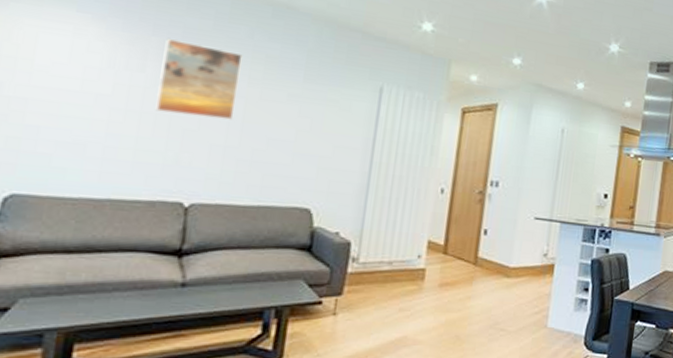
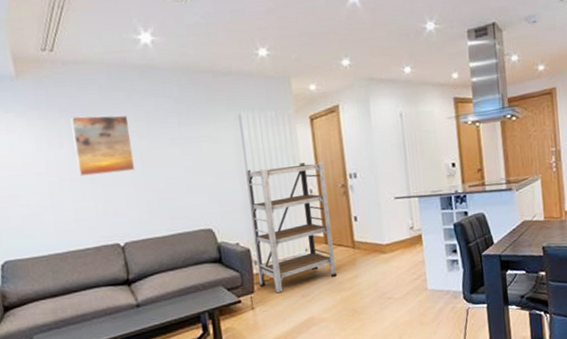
shelving unit: none [350,149,464,302] -> present [245,161,338,294]

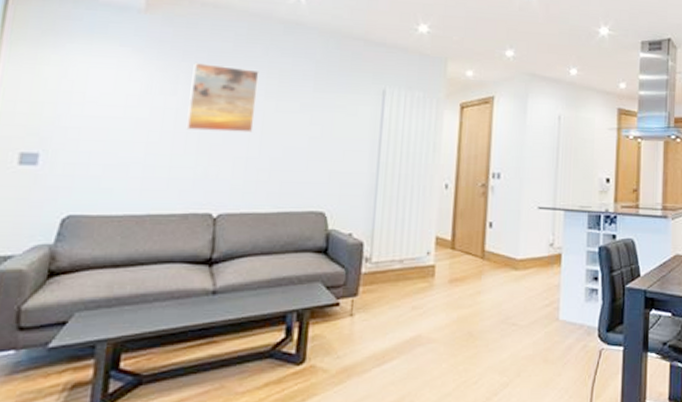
shelving unit: present [245,161,338,294] -> none [365,150,466,301]

